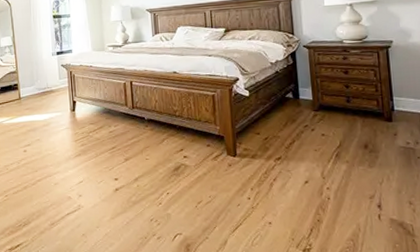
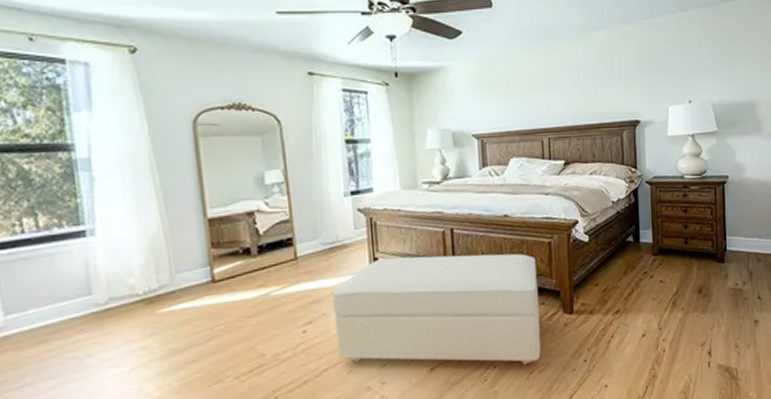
ottoman: none [44,101,208,196] -> present [332,253,541,366]

